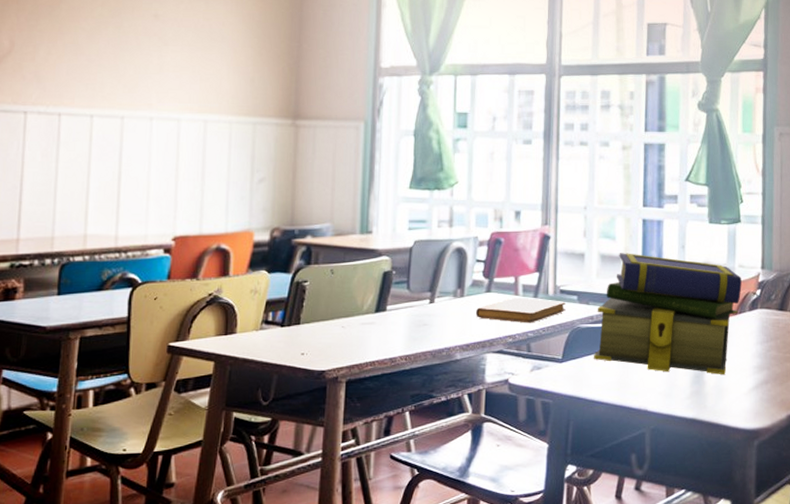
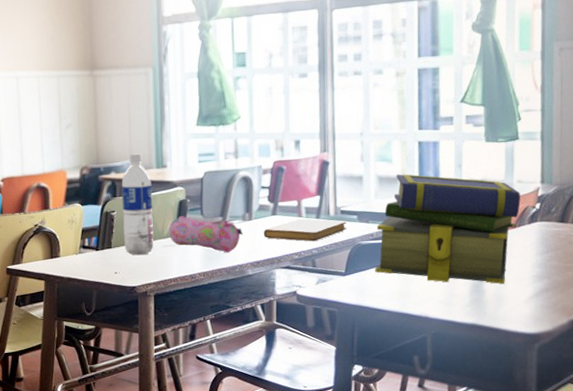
water bottle: none [316,216,354,334] -> present [121,153,154,256]
pencil case: none [368,288,454,334] -> present [168,215,244,253]

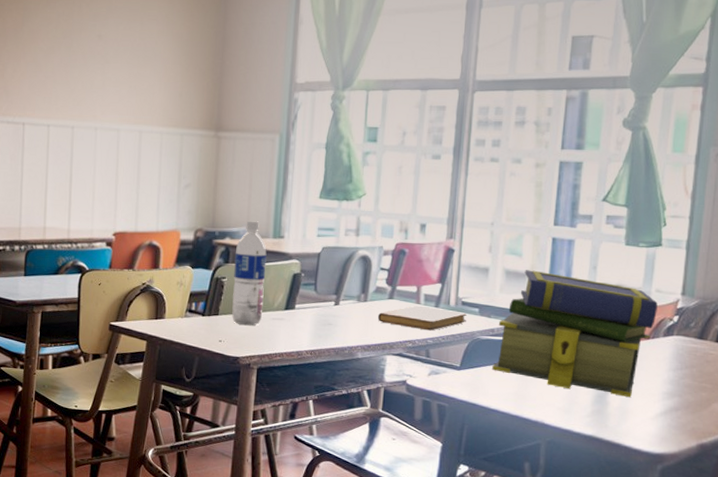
pencil case: present [168,215,244,253] -> none [279,289,357,333]

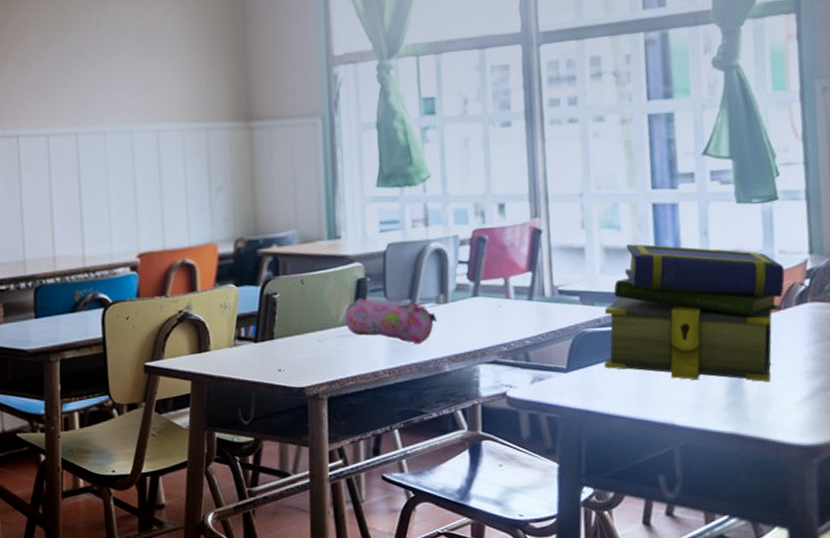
water bottle: present [232,221,267,326] -> none [285,222,326,348]
pencil case: none [279,289,357,333] -> present [344,297,438,345]
notebook: present [377,305,467,331] -> none [462,300,567,330]

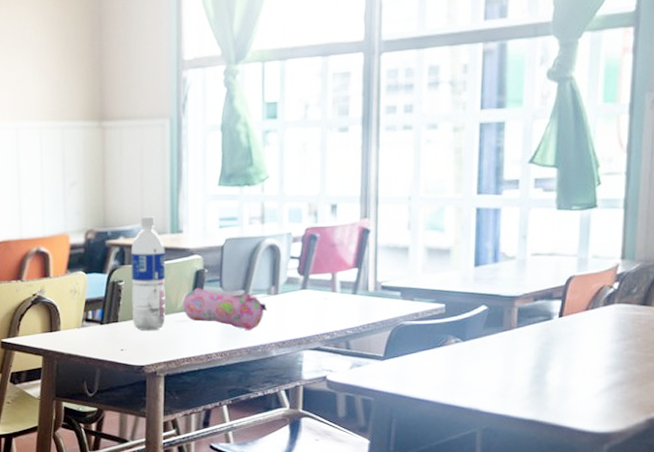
water bottle: none [285,222,326,348] -> present [131,216,166,331]
stack of books: present [603,244,785,382] -> none [418,245,595,375]

